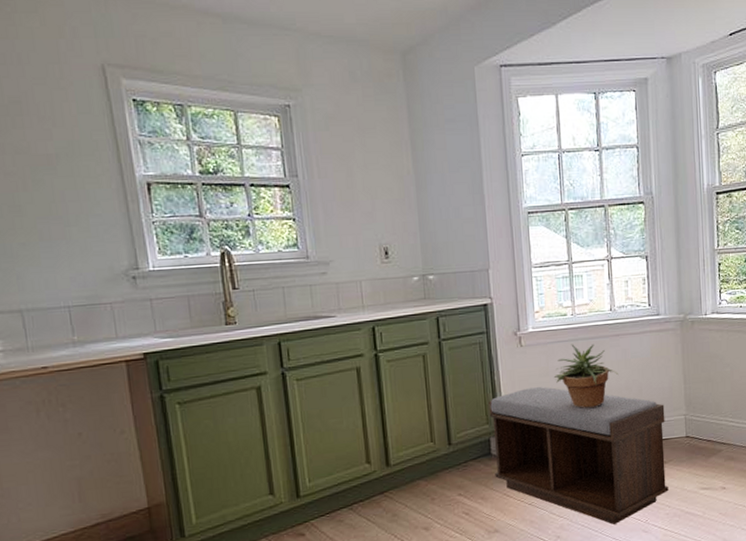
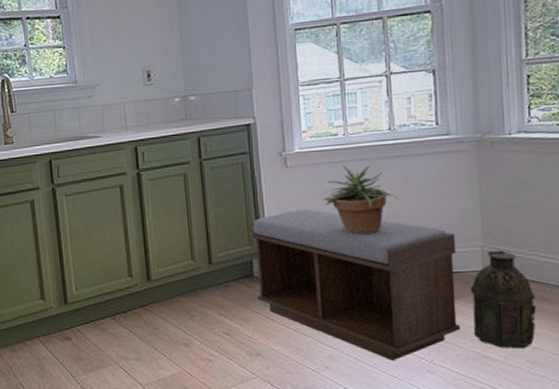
lantern: none [677,417,726,504] -> present [471,249,536,349]

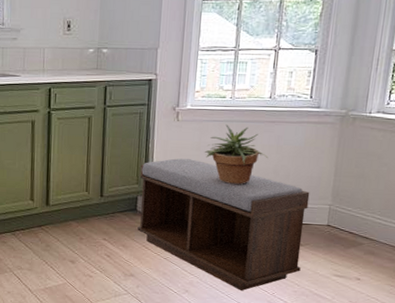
lantern: present [471,249,536,349] -> none [310,209,366,292]

